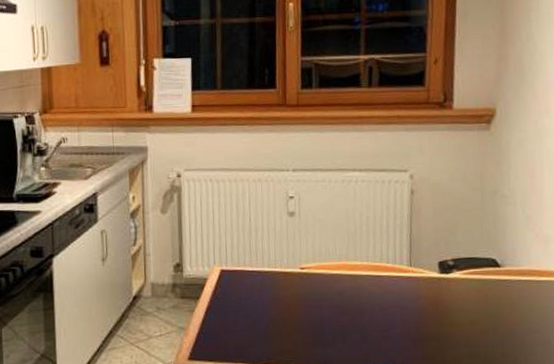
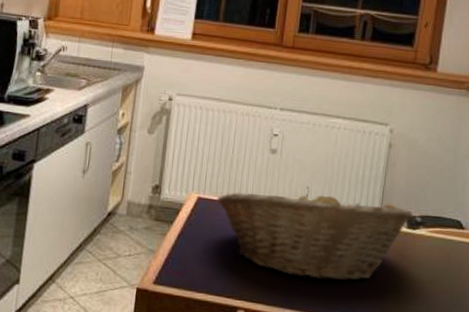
fruit basket: none [240,243,444,337] -> present [216,185,413,281]

